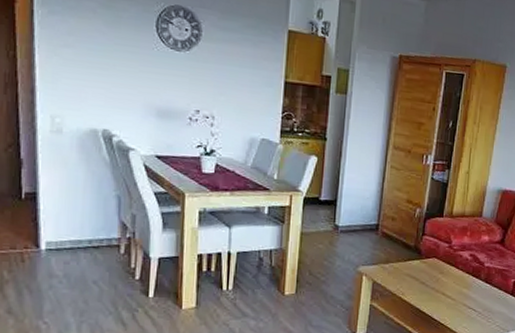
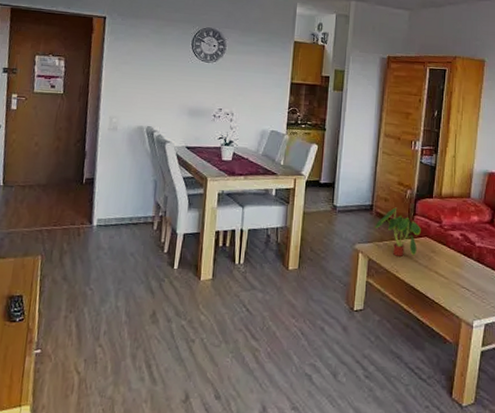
plant: none [380,227,430,278] -> present [375,207,421,257]

